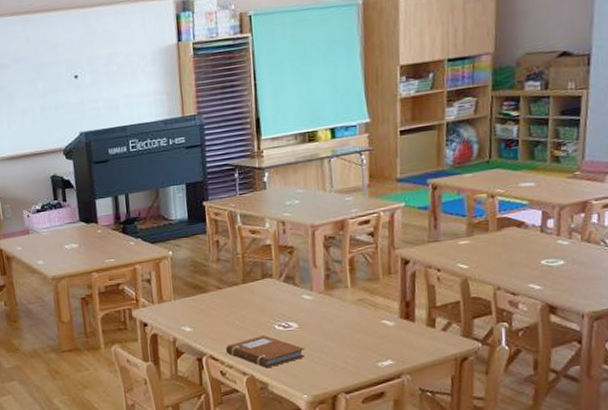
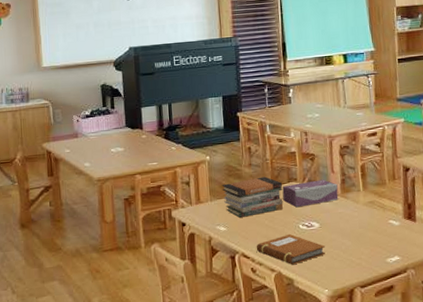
book stack: none [186,272,257,318] -> present [222,176,284,218]
tissue box: none [255,275,321,307] -> present [282,179,339,208]

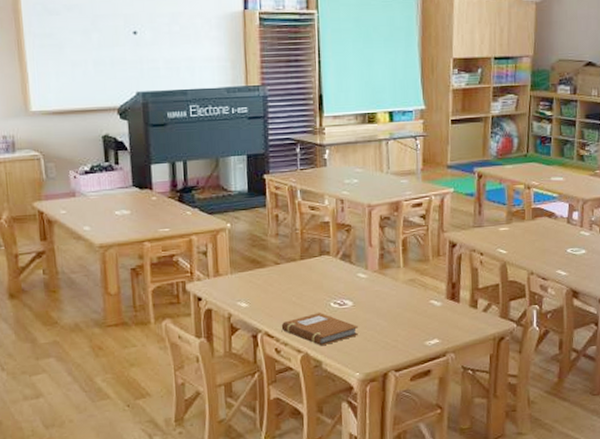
book stack: present [222,176,284,218] -> none [244,248,314,293]
tissue box: present [282,179,339,208] -> none [313,253,376,284]

